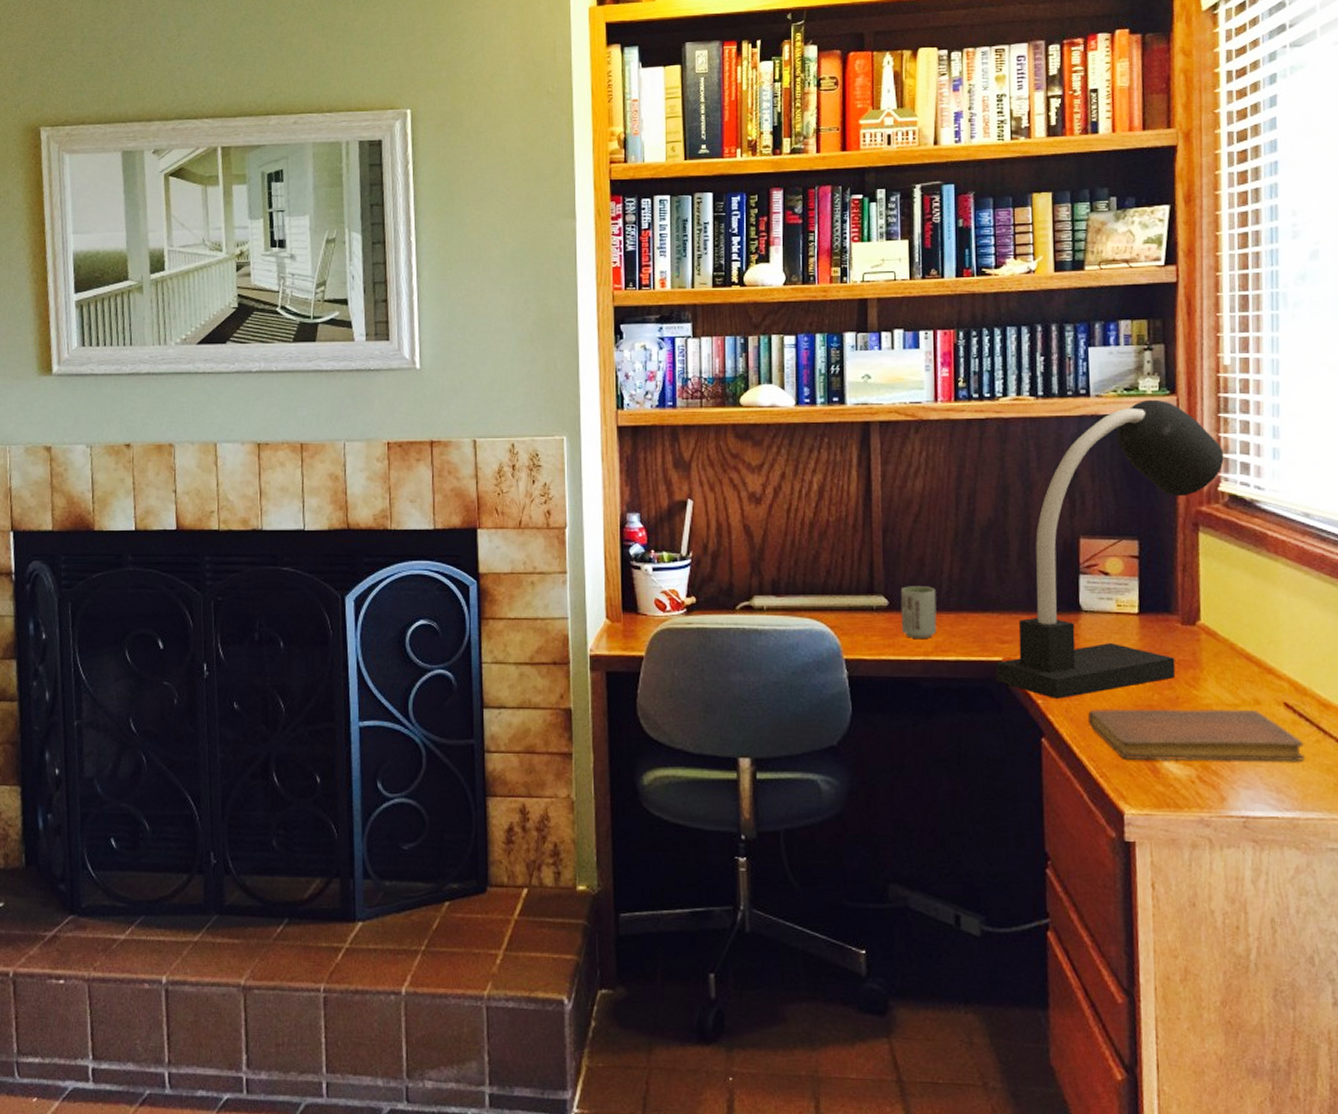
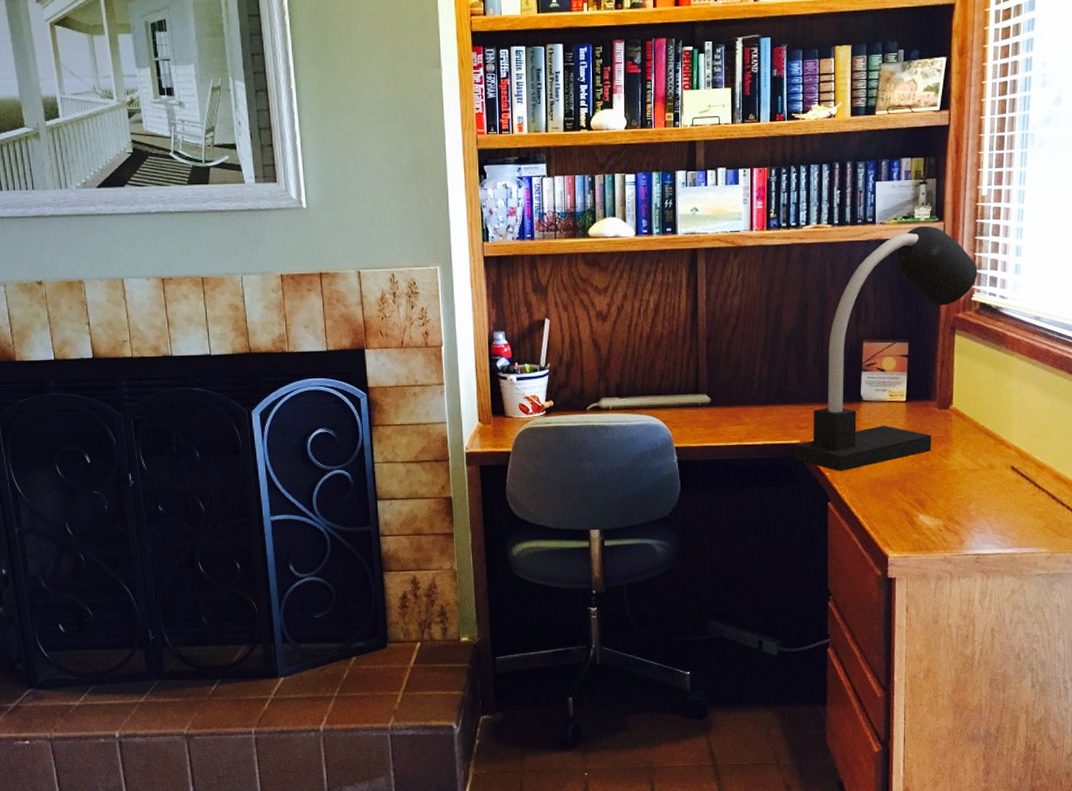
cup: present [900,586,937,638] -> none [720,385,749,428]
notebook: present [1088,708,1306,762] -> none [864,473,1024,516]

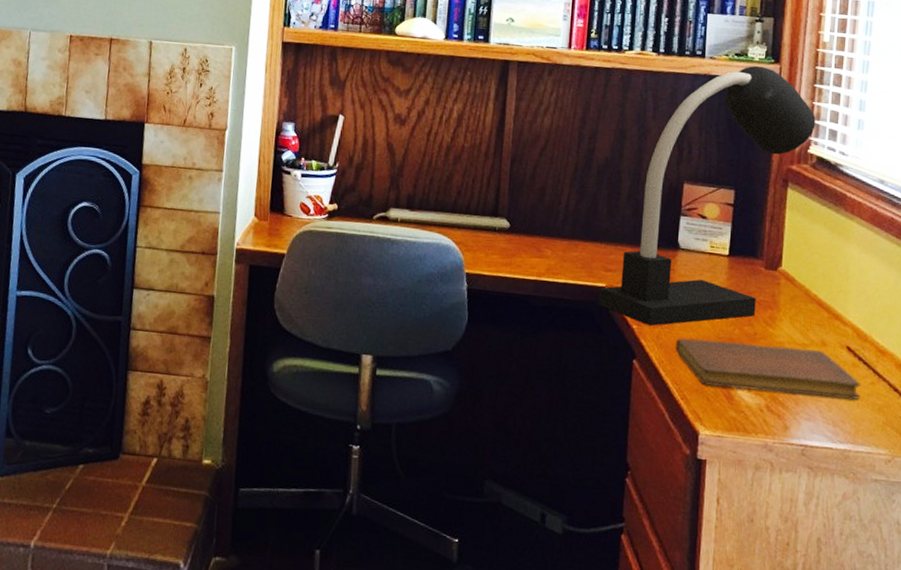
notebook: none [864,473,1024,516] -> present [675,338,861,400]

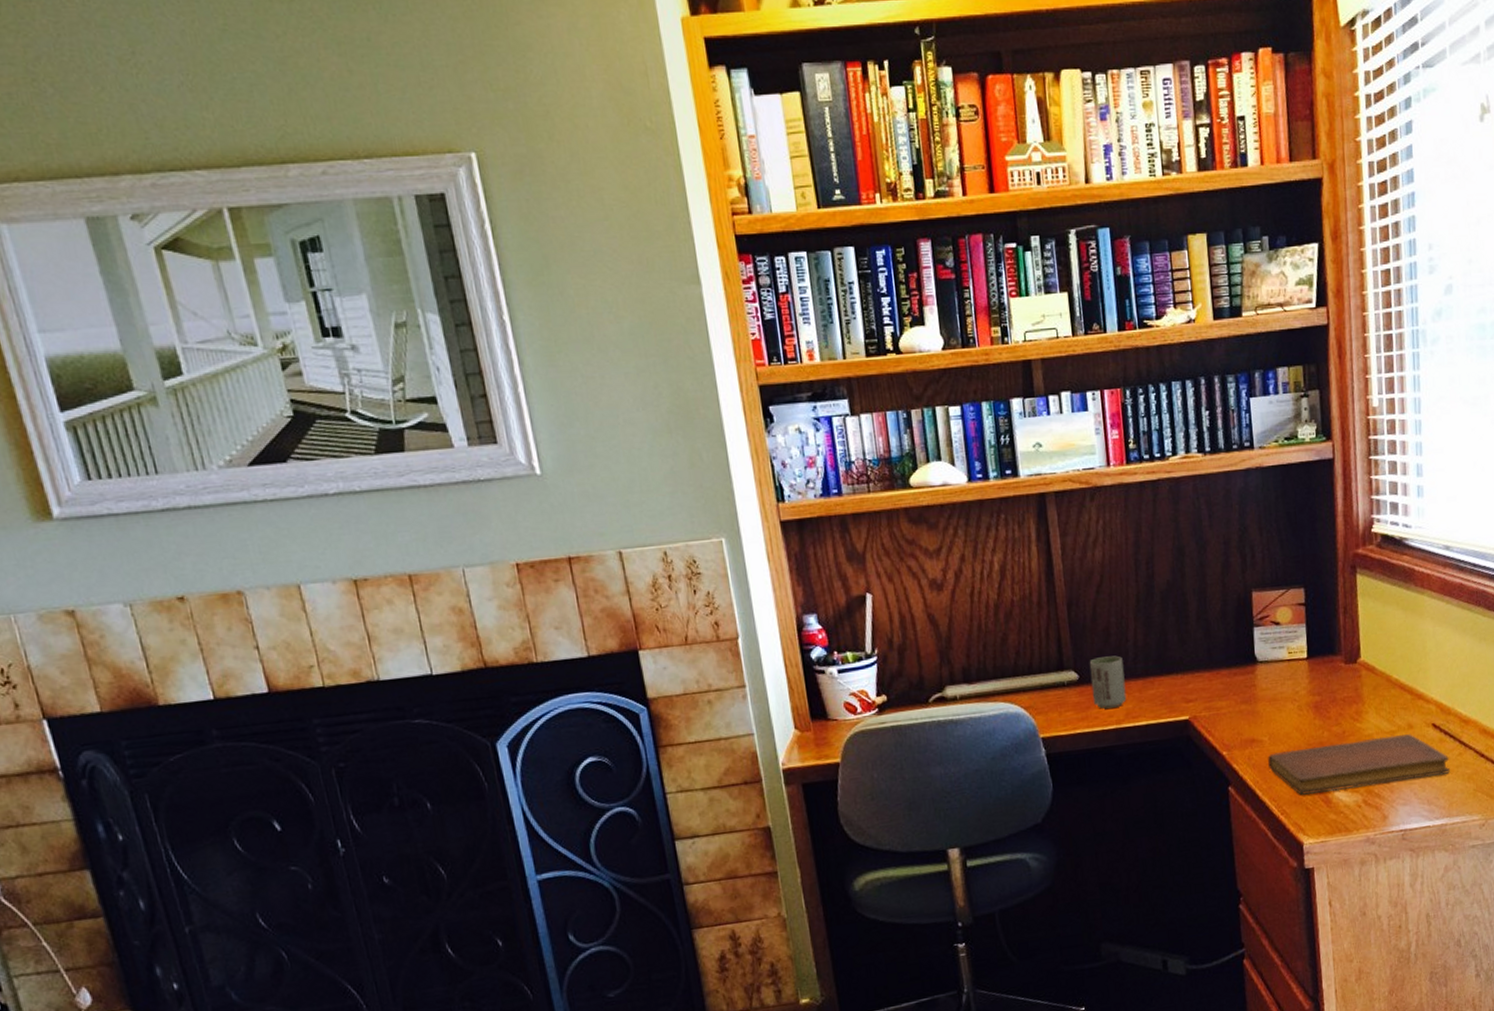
cup: none [519,212,553,261] -> present [1089,655,1127,709]
desk lamp: present [598,65,816,326] -> none [1182,446,1376,749]

